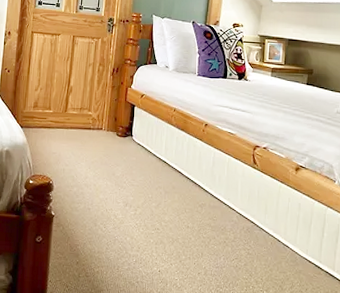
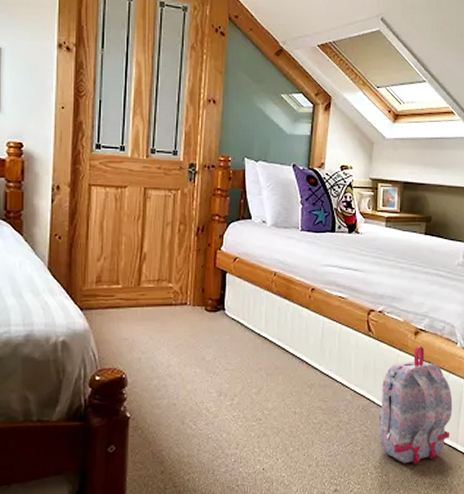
backpack: none [261,180,330,285] -> present [378,346,453,464]

